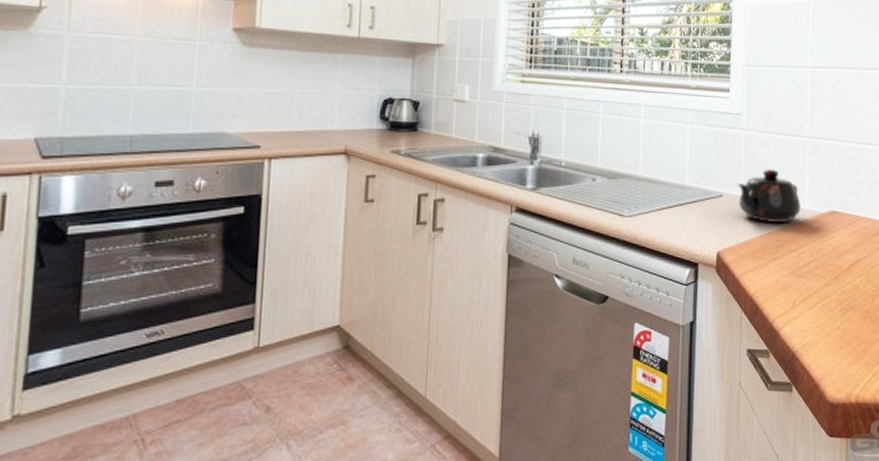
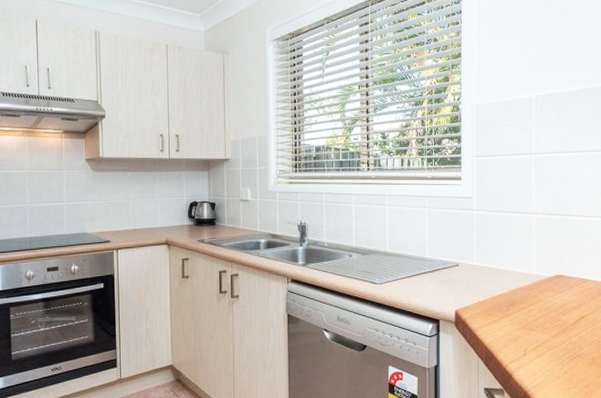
teapot: present [737,169,801,222] -> none [471,242,529,286]

